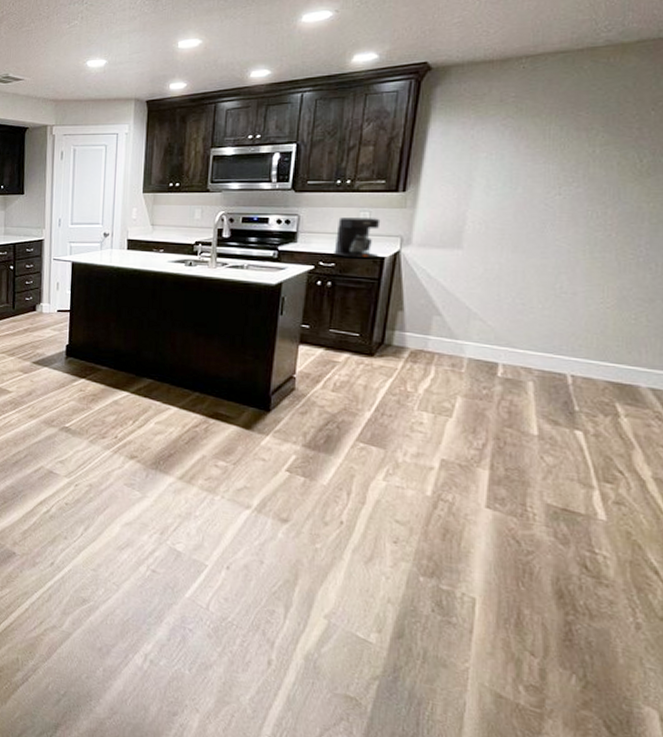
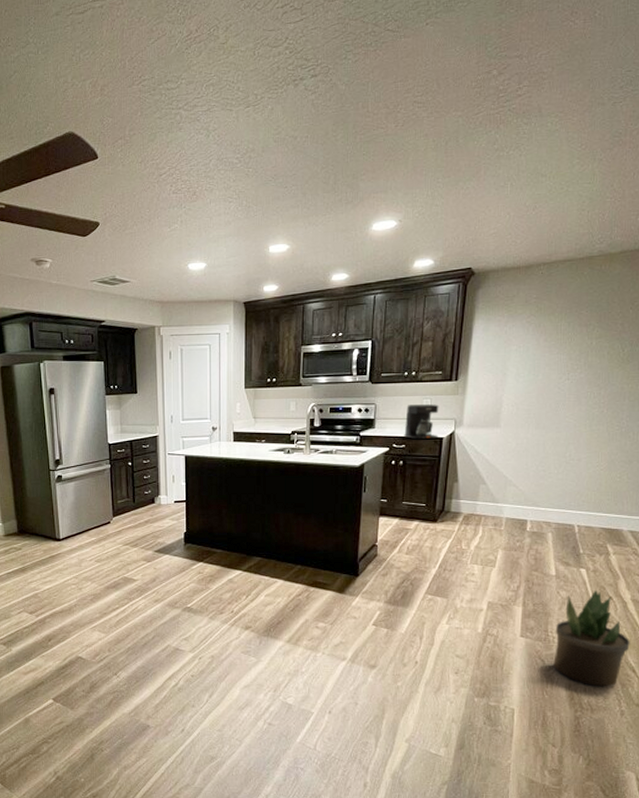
planter: none [533,460,651,588] -> present [553,590,630,686]

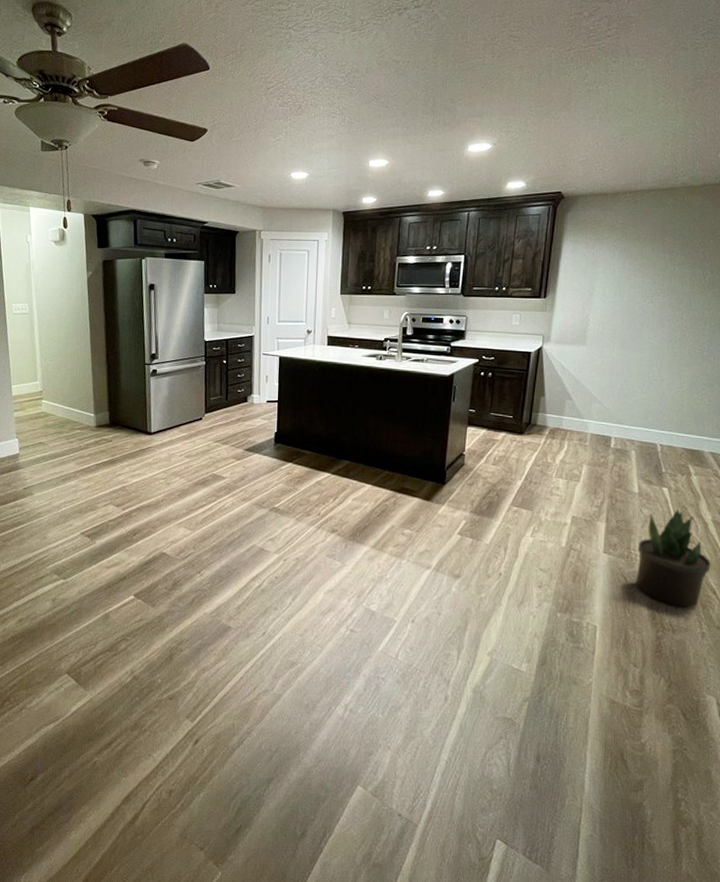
coffee maker: present [404,404,439,440] -> none [493,319,528,354]

